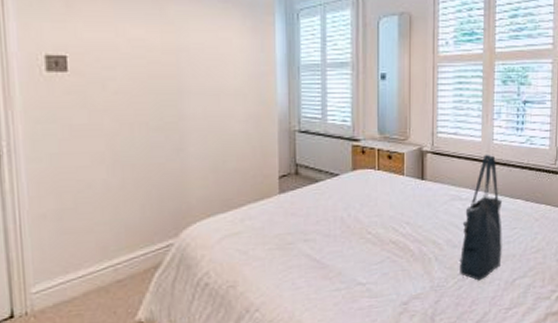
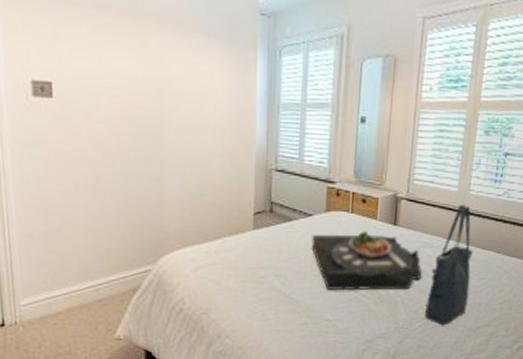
serving tray: none [339,188,454,253] -> present [311,231,422,291]

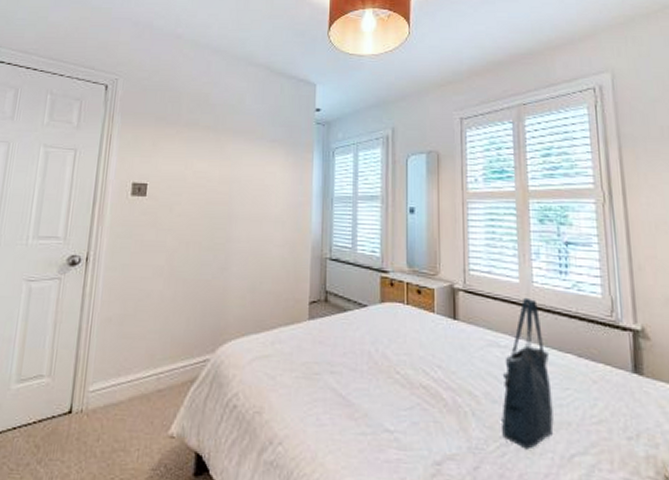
serving tray: present [311,231,422,291] -> none [367,325,492,397]

